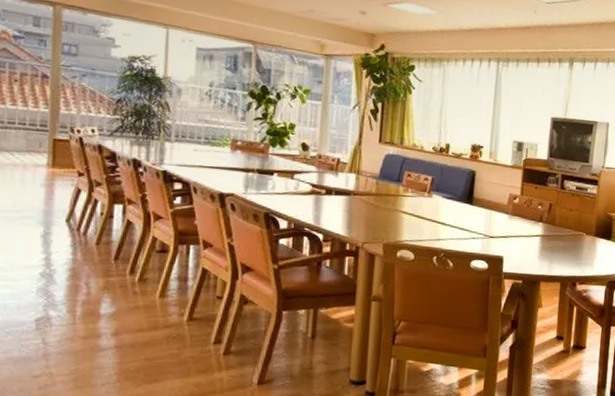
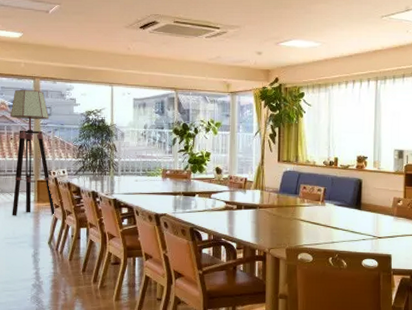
floor lamp: none [12,16,78,185] -> present [10,89,55,216]

